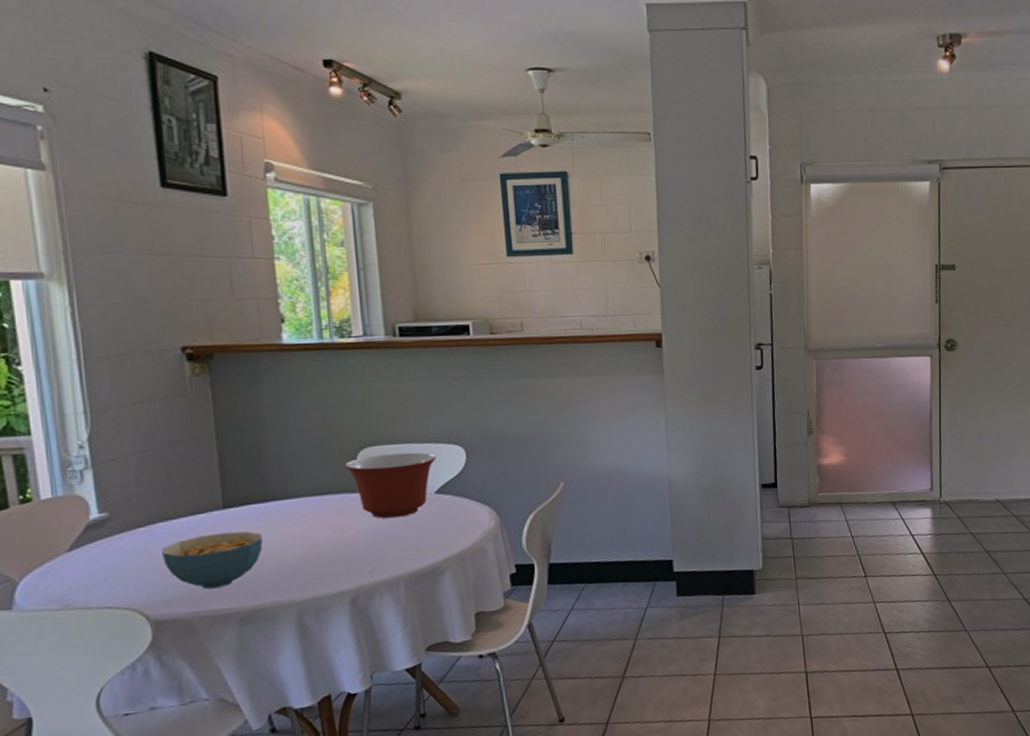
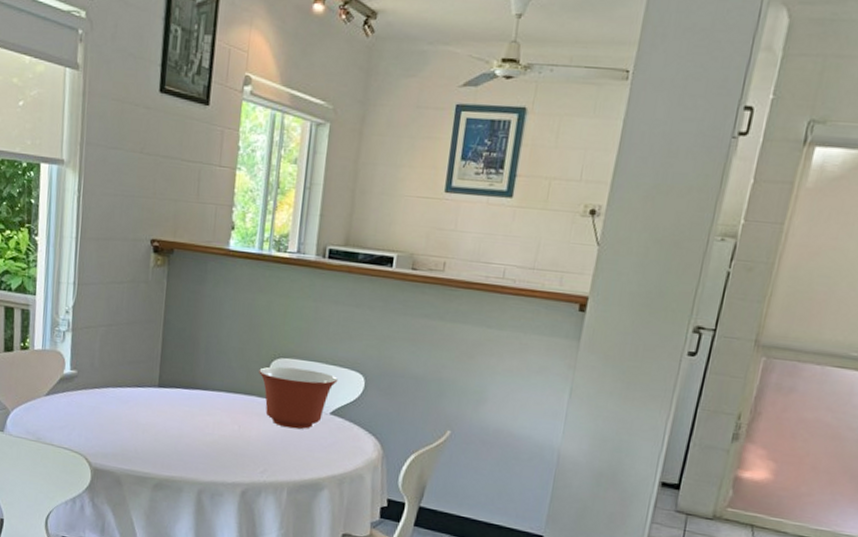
cereal bowl: present [162,531,263,589] -> none [108,406,183,454]

